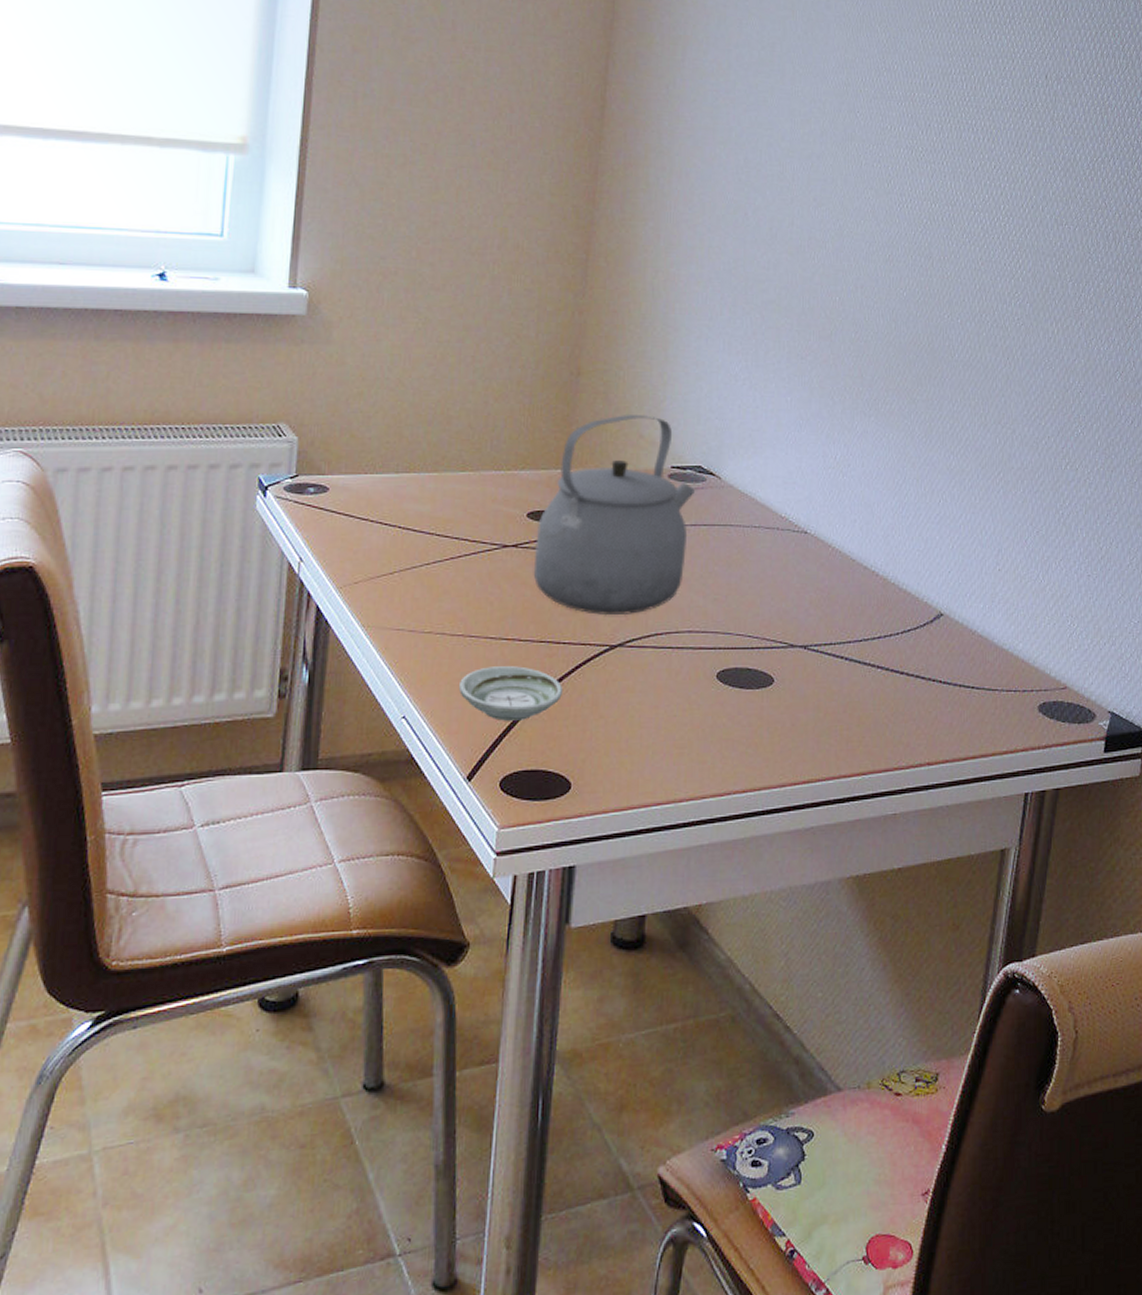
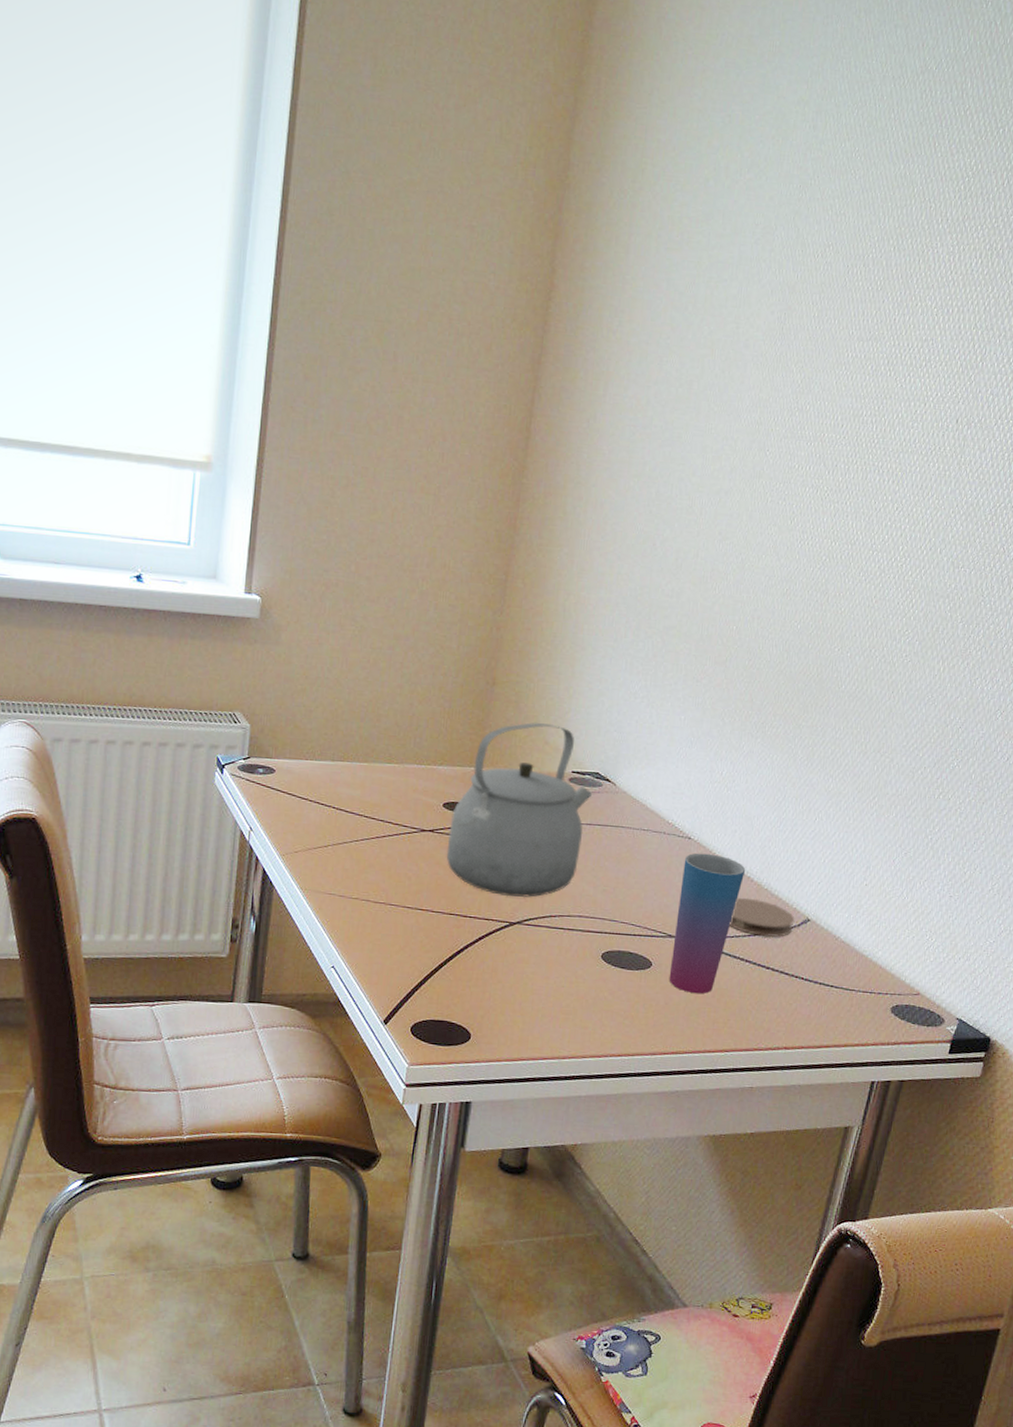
saucer: present [458,666,562,721] -> none [379,931,467,979]
cup: none [794,548,870,711] -> present [669,852,746,994]
coaster: none [857,595,927,638] -> present [730,897,795,938]

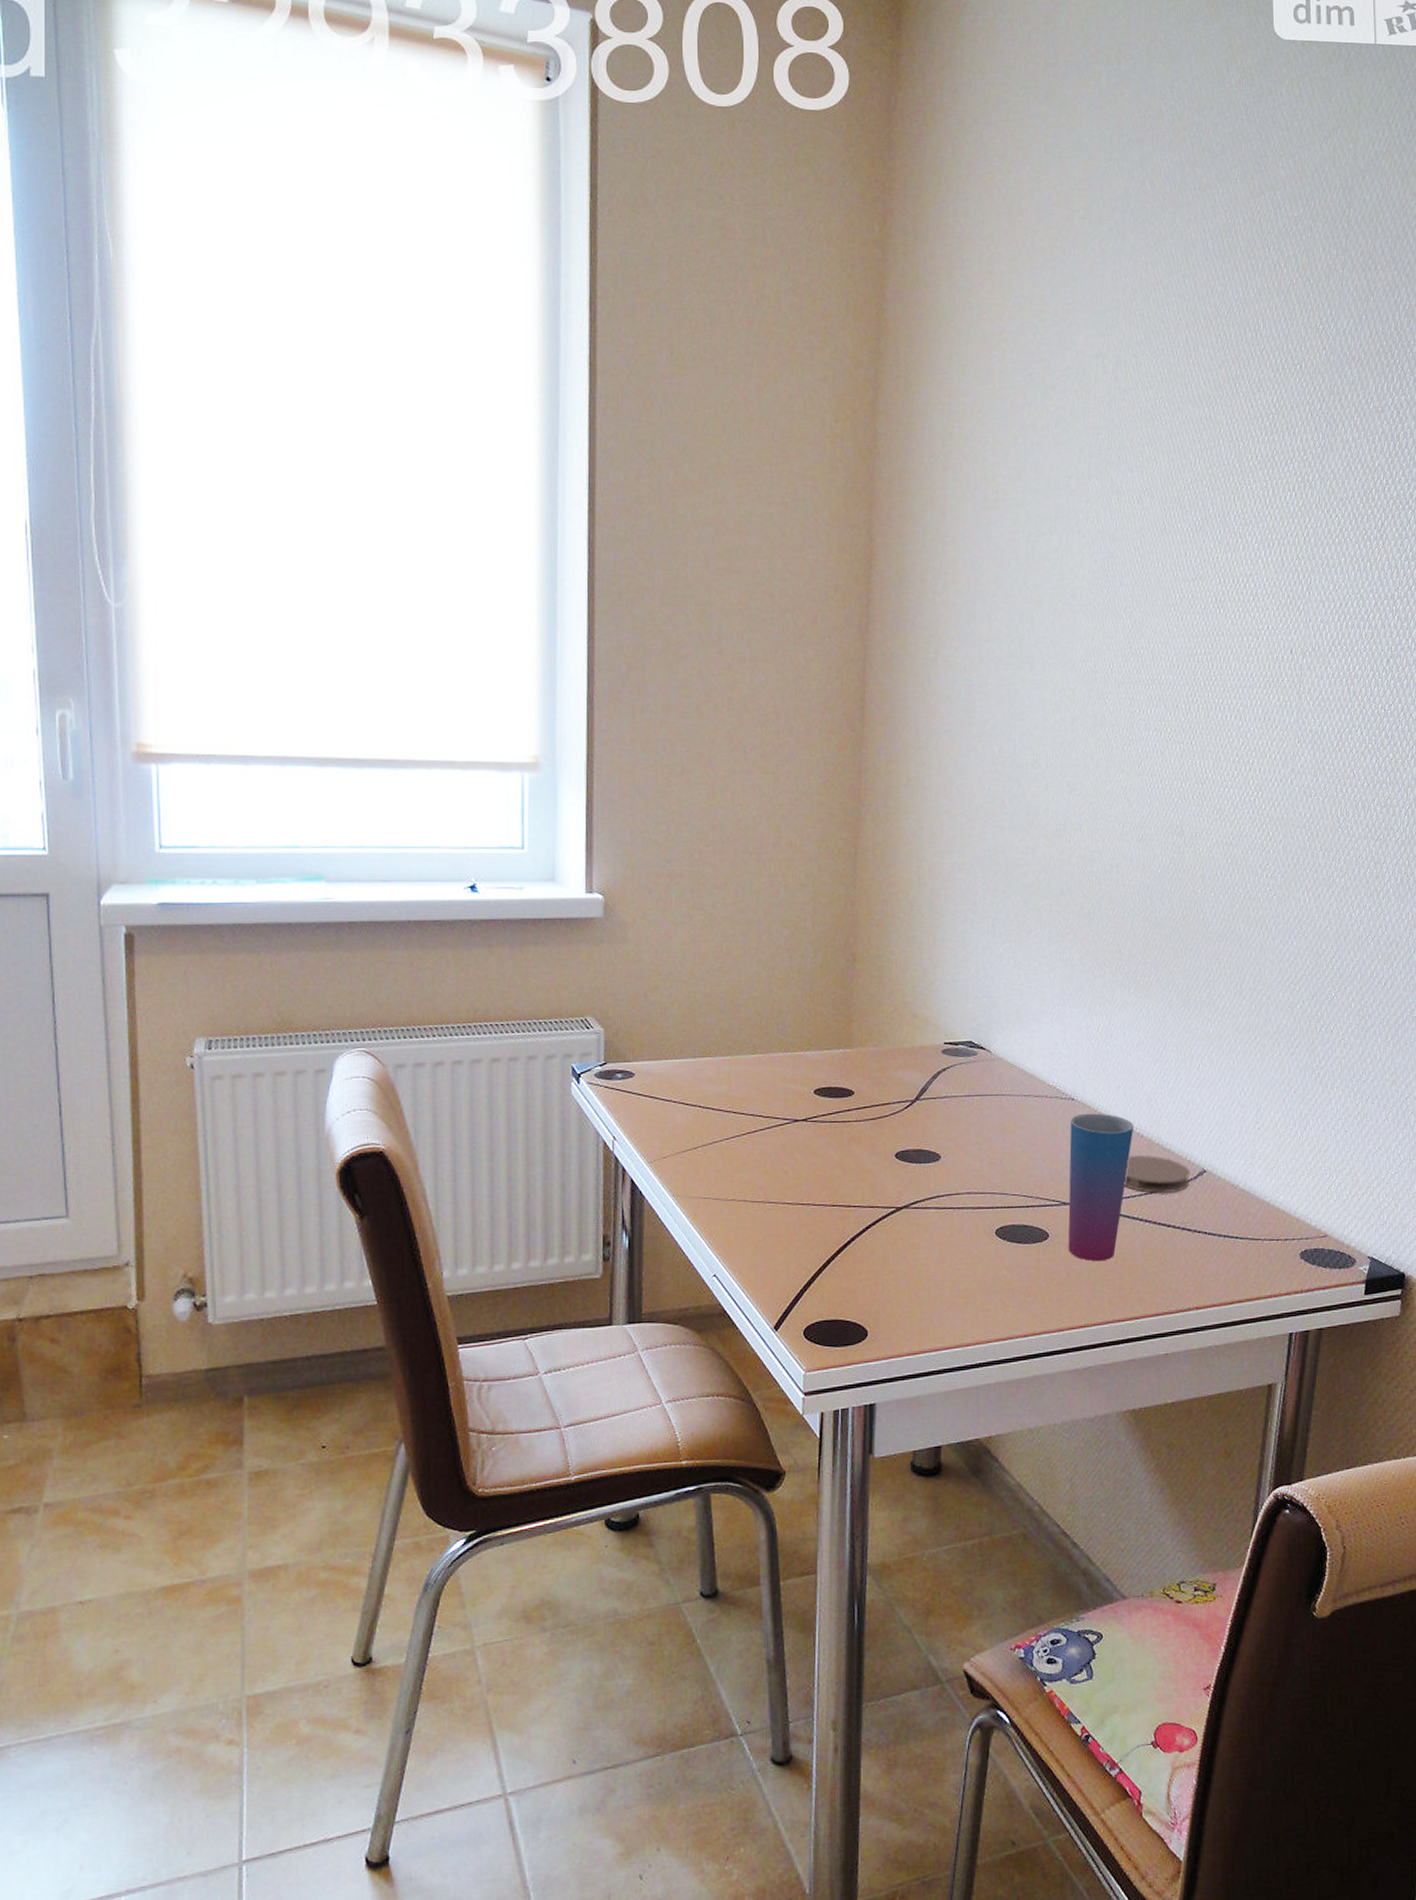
tea kettle: present [446,722,592,897] -> none [822,995,967,1181]

